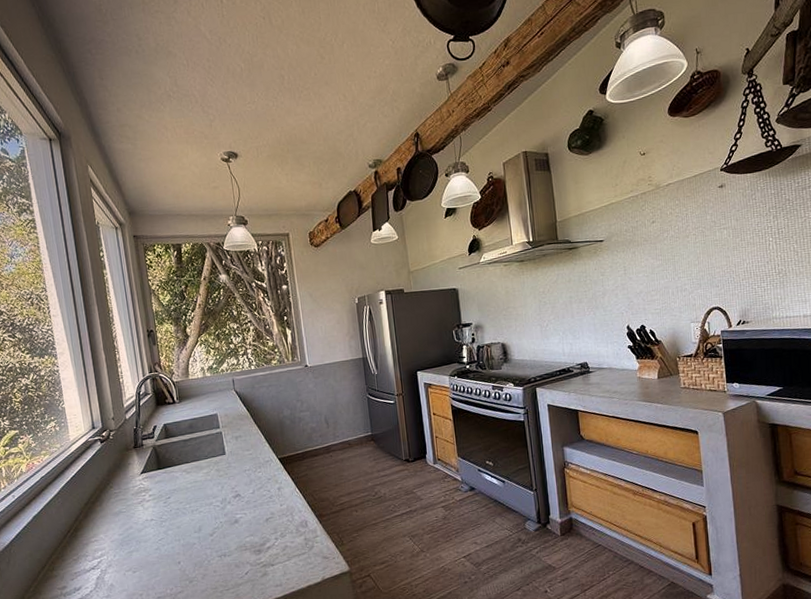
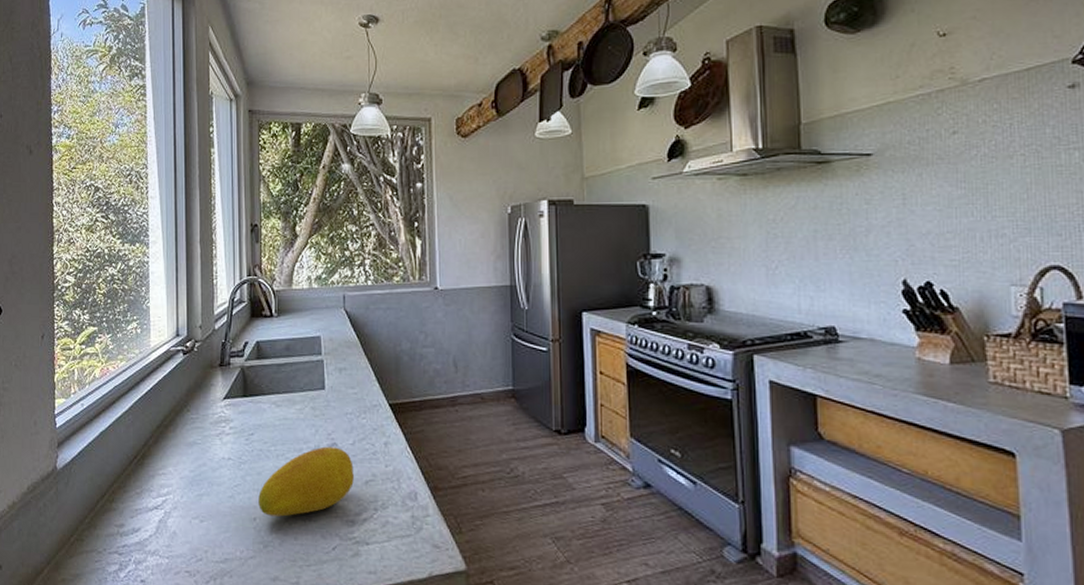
fruit: none [180,497,257,558] -> present [258,446,354,517]

